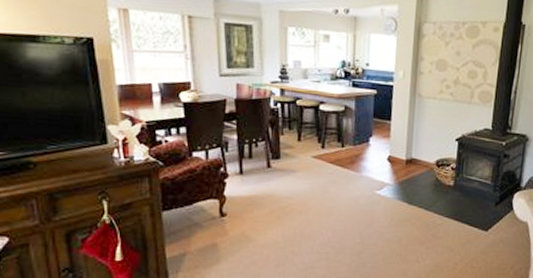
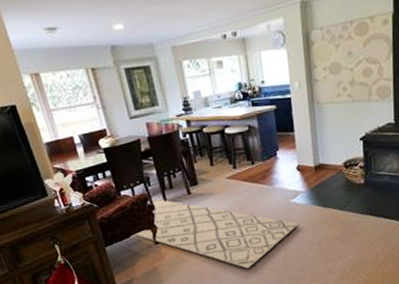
rug: none [197,166,380,259] -> present [133,198,299,269]

